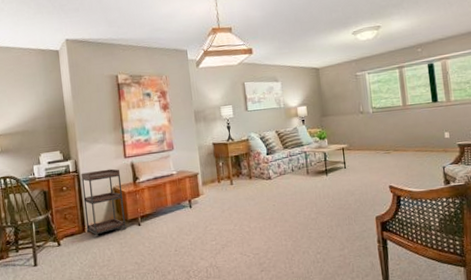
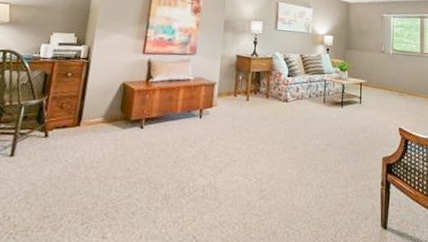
shelving unit: present [81,168,127,238] -> none [82,61,135,134]

